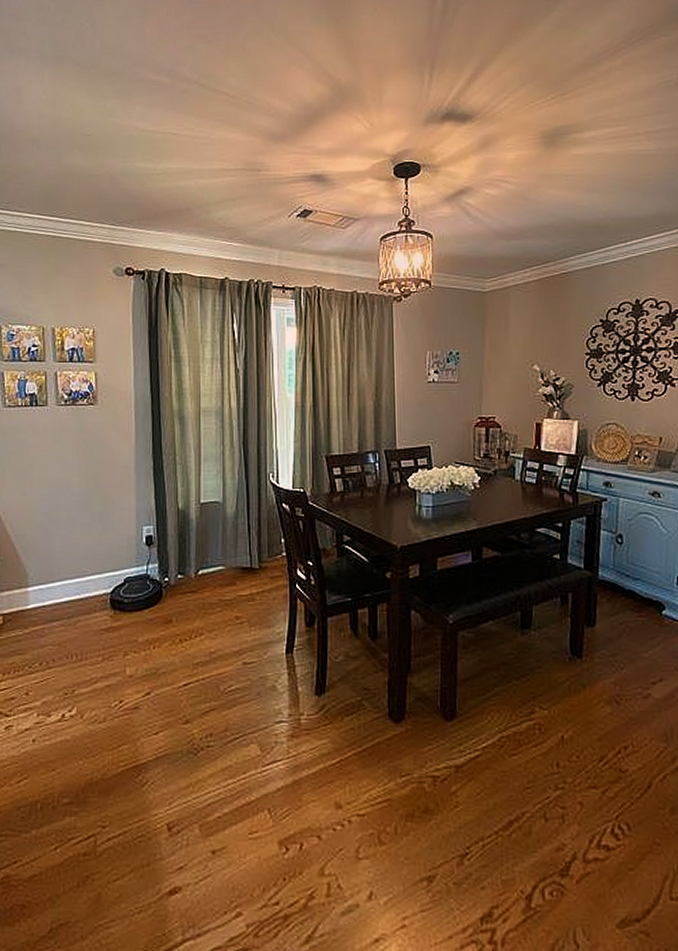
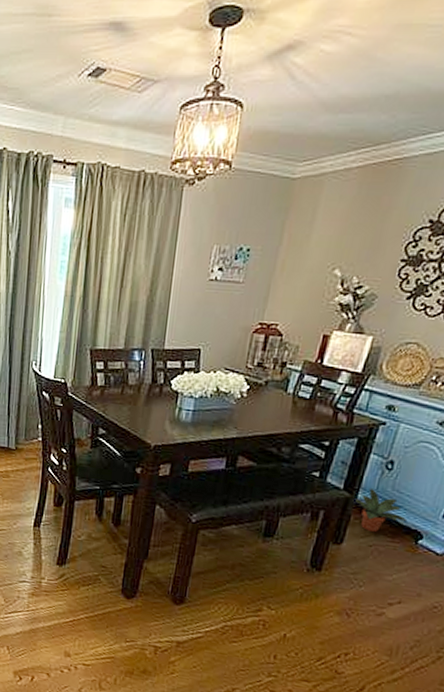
potted plant: none [595,563,648,608] -> present [352,487,408,532]

